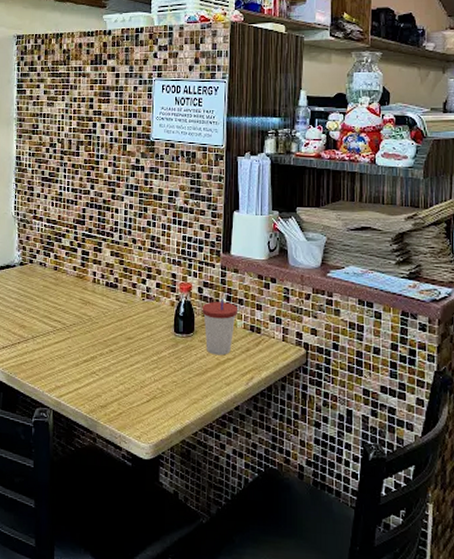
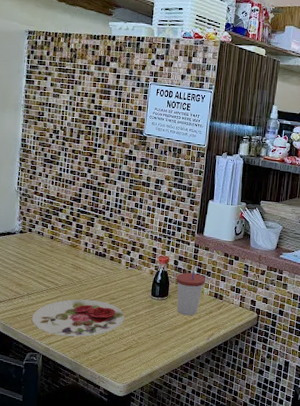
plate: none [38,340,144,387] -> present [31,299,124,337]

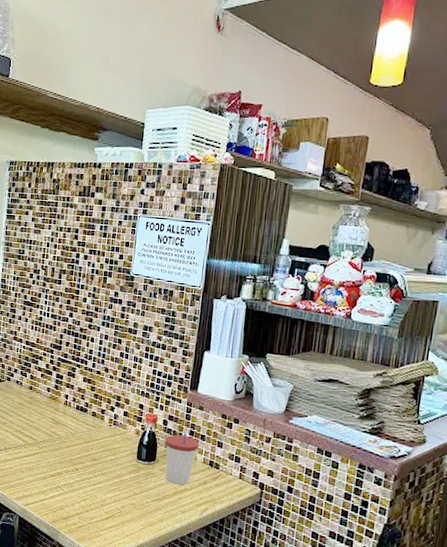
plate: present [31,299,124,337] -> none [8,457,107,500]

